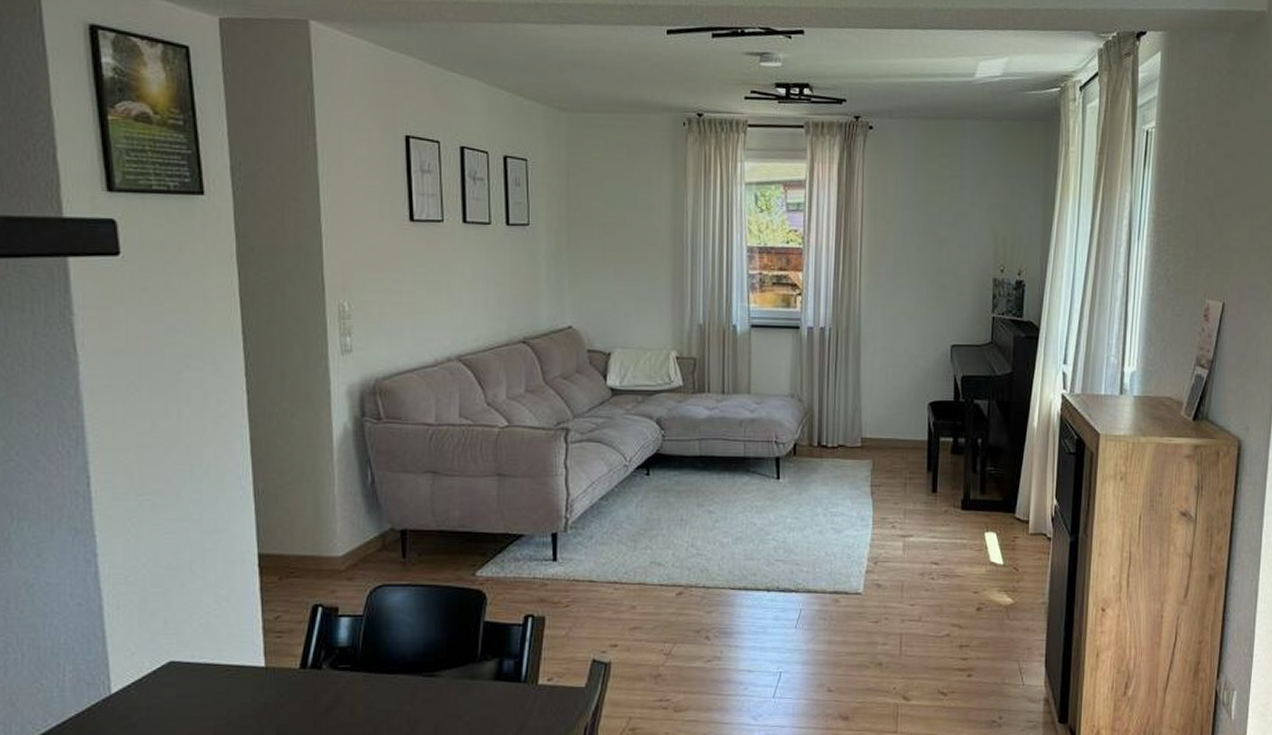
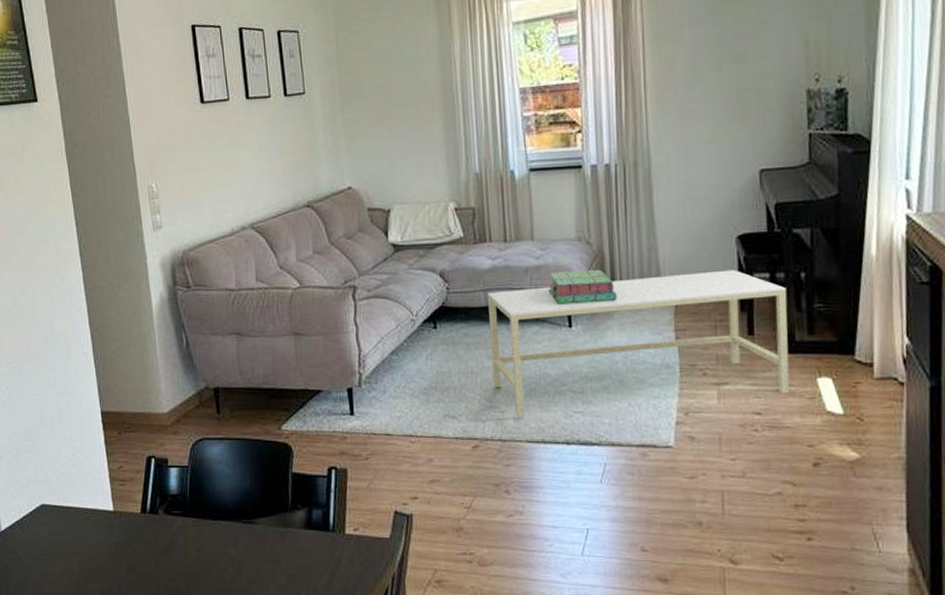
coffee table: none [701,433,966,566] -> present [487,269,790,418]
stack of books: none [760,425,823,457] -> present [548,269,617,304]

